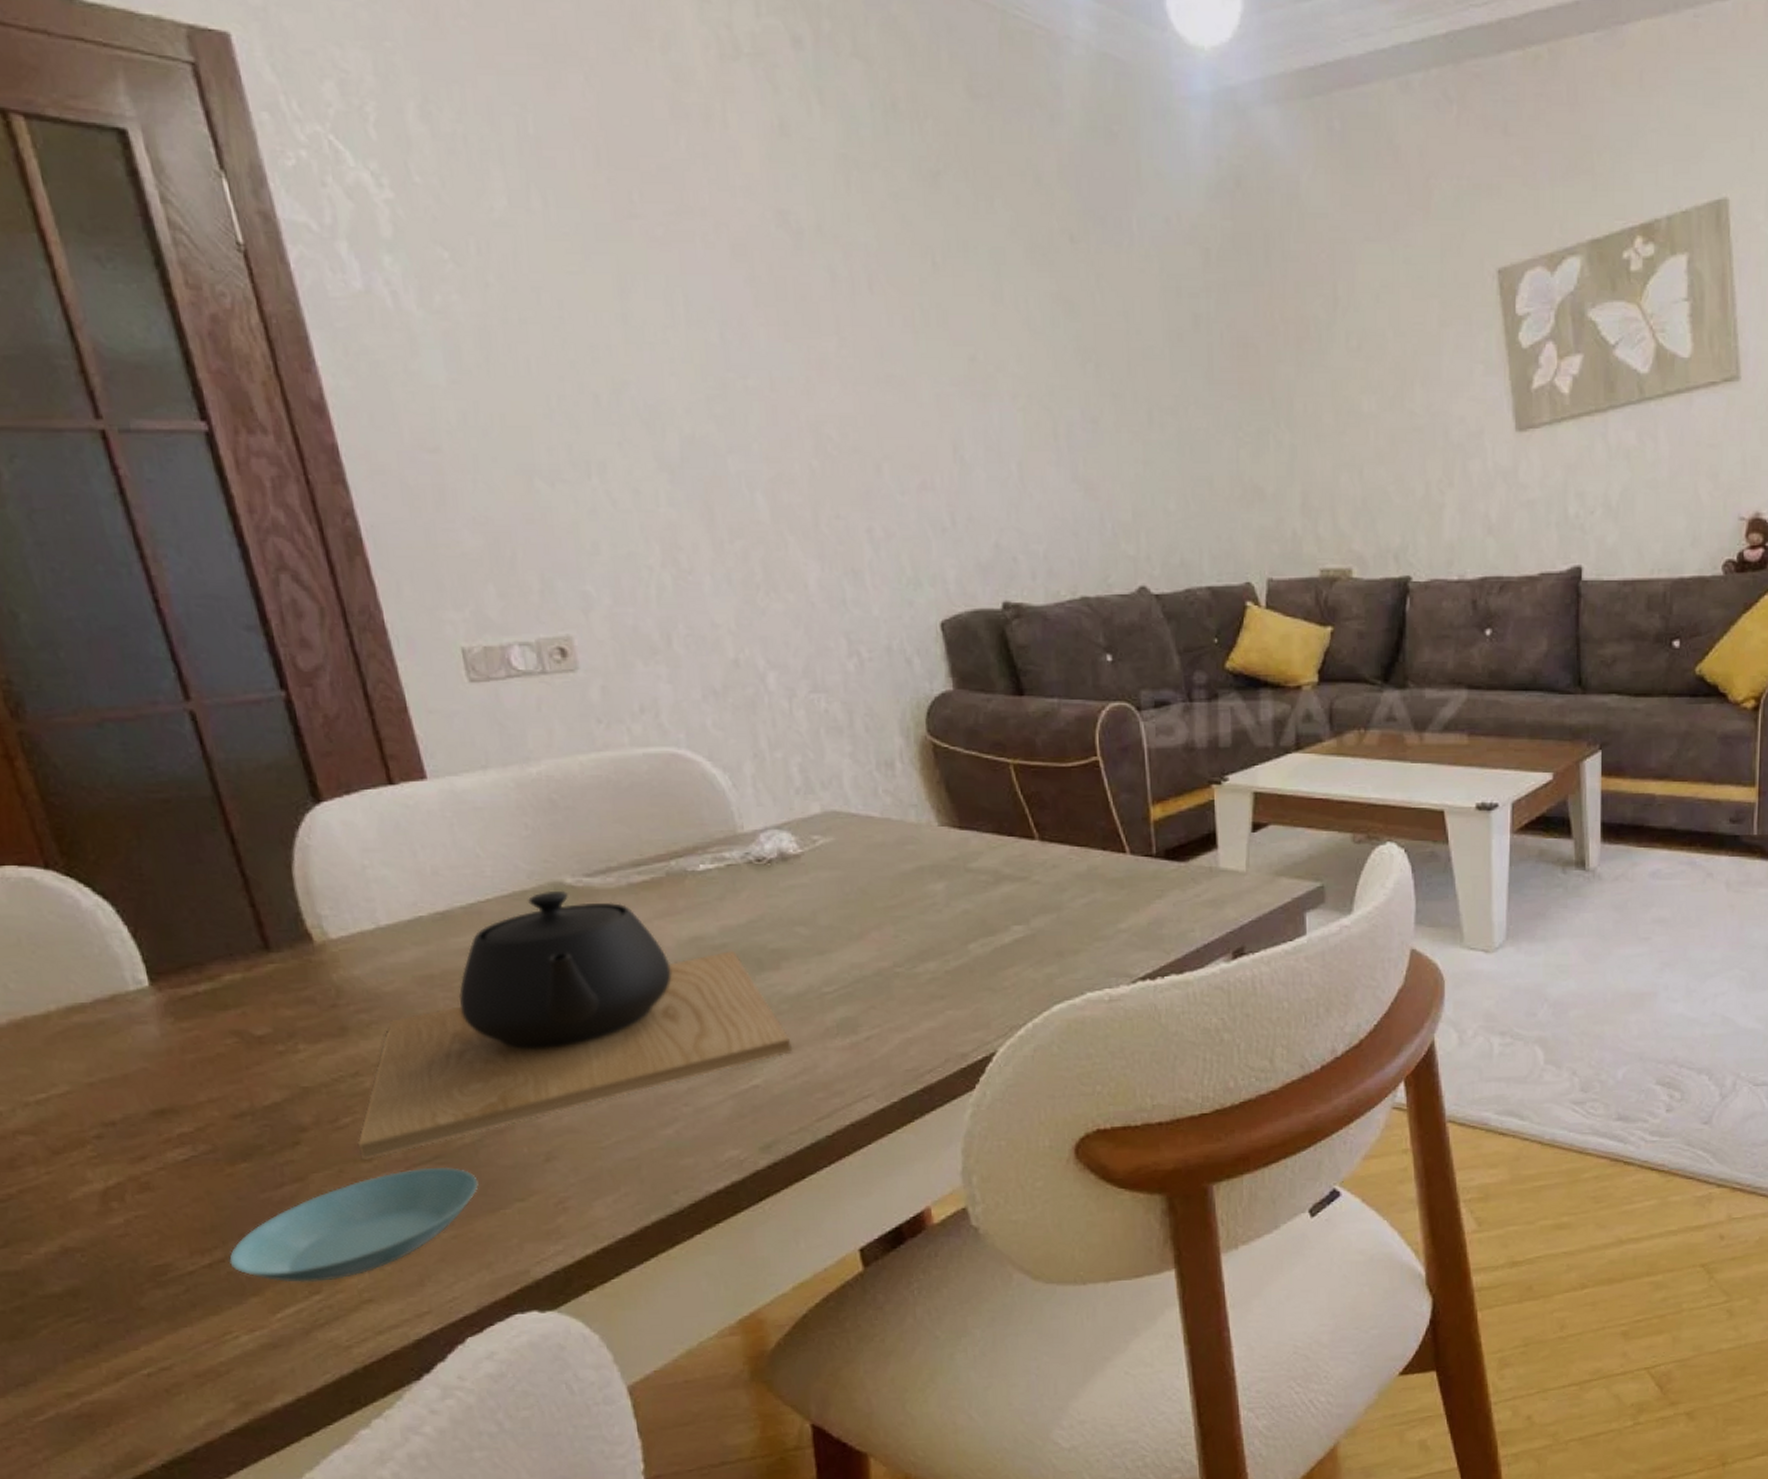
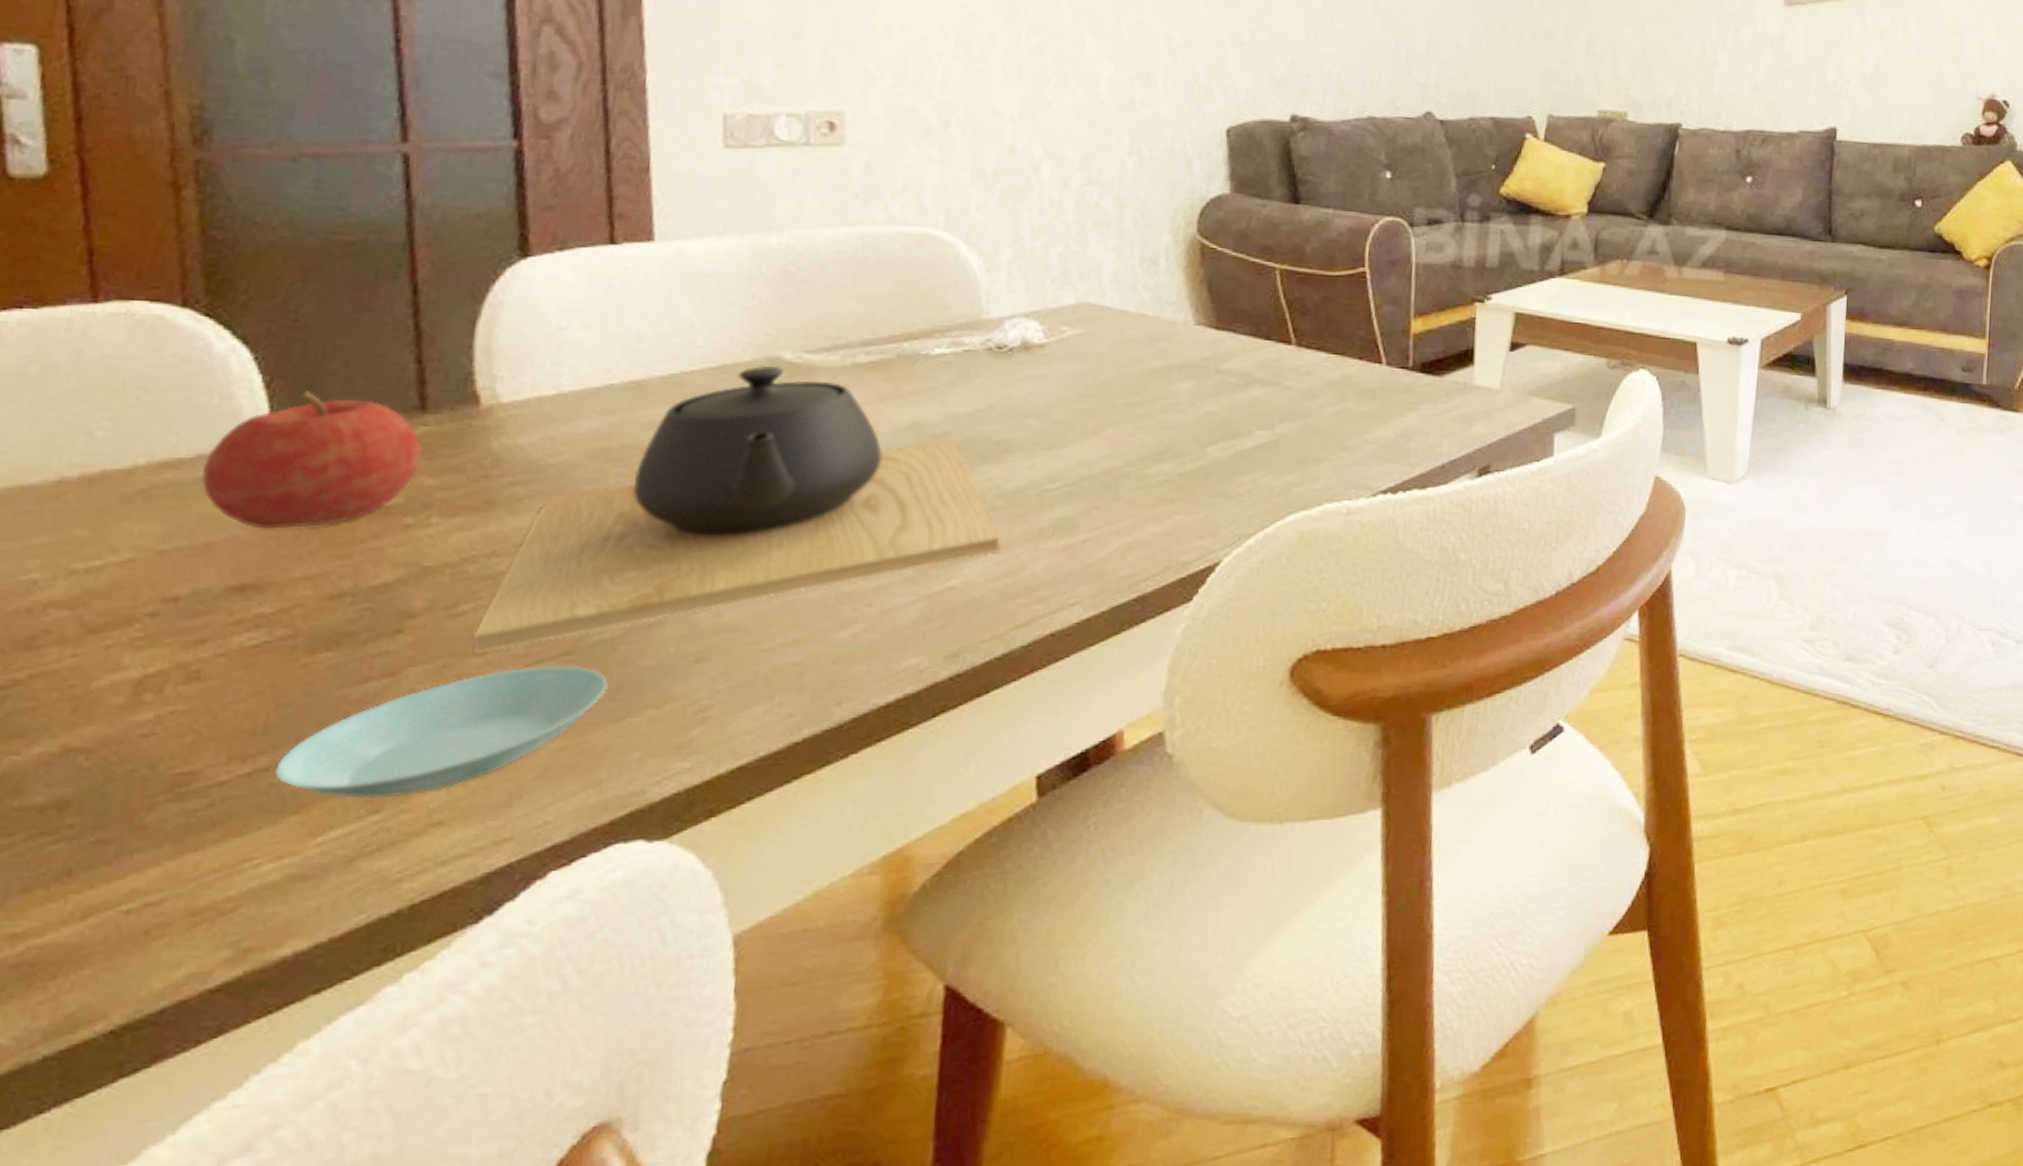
fruit: none [101,938,277,1061] -> present [200,391,422,529]

